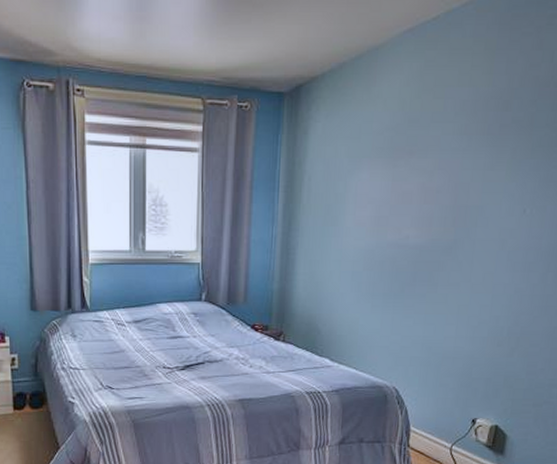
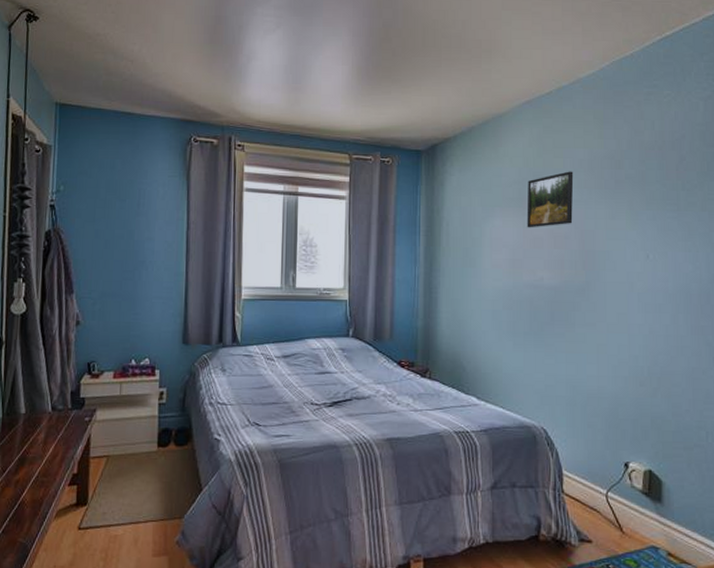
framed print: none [396,114,454,182] -> present [527,171,574,228]

